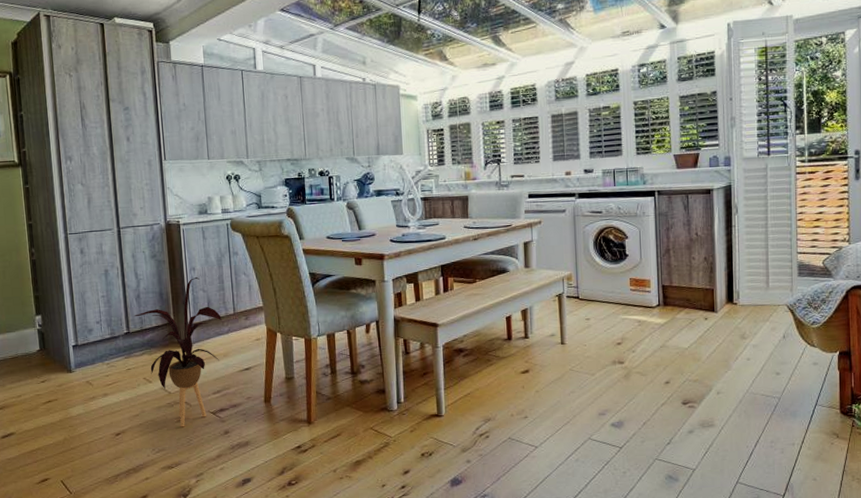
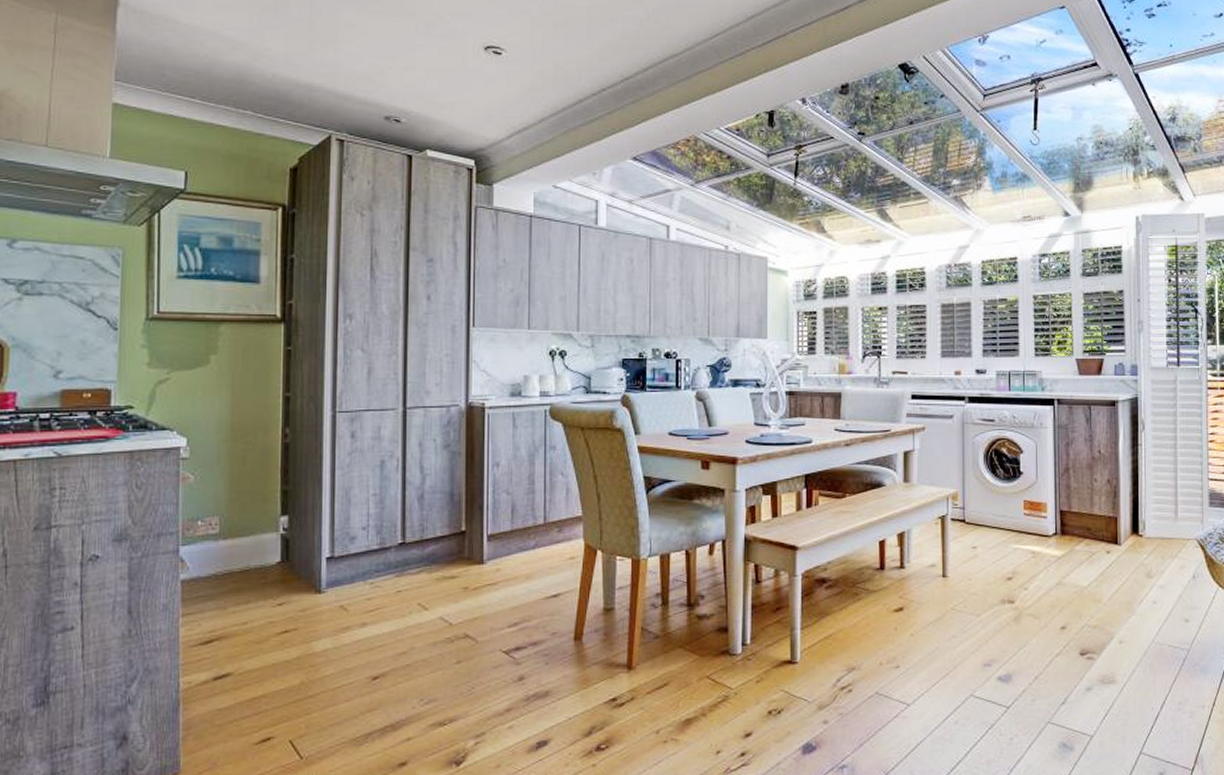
house plant: present [133,277,222,427] -> none [413,476,528,671]

